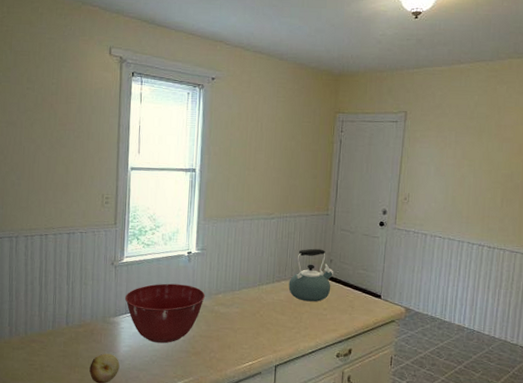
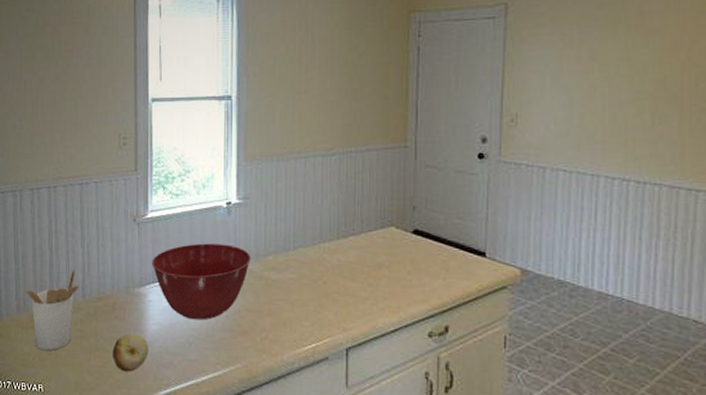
utensil holder: none [17,302,64,367] -> present [25,270,79,350]
kettle: present [288,248,334,302] -> none [359,192,419,264]

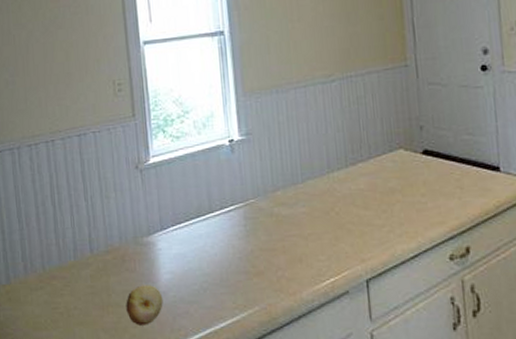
utensil holder: present [25,270,79,350] -> none [31,224,86,310]
mixing bowl: present [152,243,251,320] -> none [158,183,259,265]

